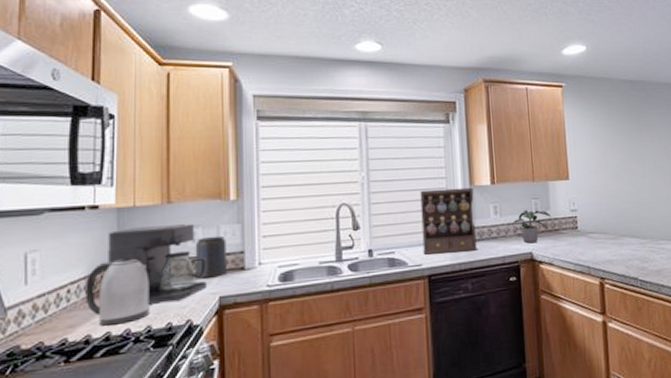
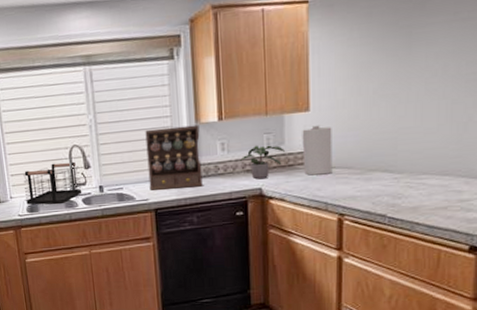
dish rack: none [278,221,349,273] -> present [23,161,82,206]
paper towel holder: none [564,193,592,240] -> present [302,125,333,176]

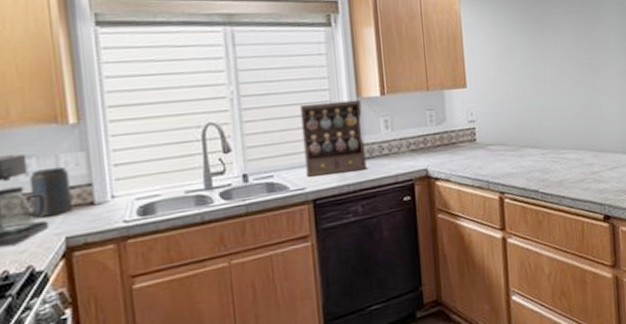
dish rack: present [23,161,82,206] -> none [133,144,220,206]
potted plant: present [240,145,286,180] -> none [405,122,448,160]
paper towel holder: present [302,125,333,176] -> none [461,102,491,154]

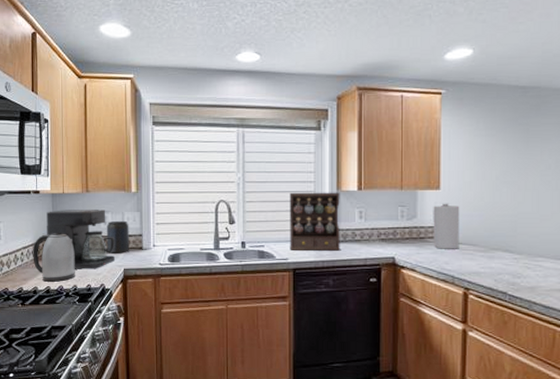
paper towel holder: none [461,102,491,154] -> present [433,203,460,249]

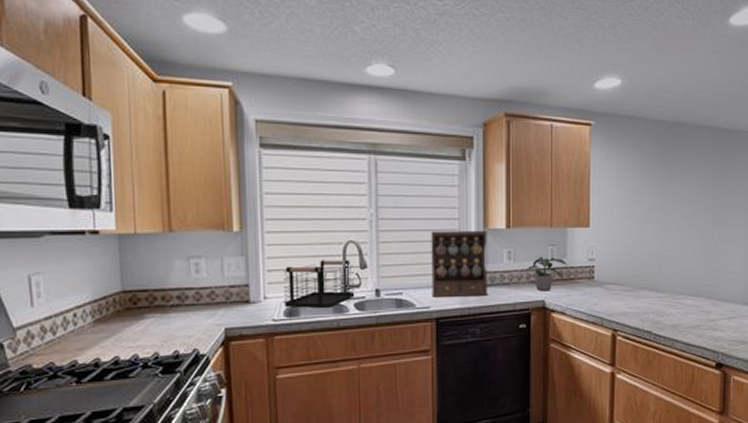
kettle: present [33,232,75,282] -> none [91,284,156,350]
coffee maker: present [46,210,116,270] -> none [111,254,213,332]
soda can: present [106,220,129,253] -> none [199,267,232,310]
dish rack: none [169,216,225,257] -> present [284,259,355,309]
potted plant: none [376,216,418,249] -> present [525,256,568,292]
paper towel holder: present [433,203,460,249] -> none [582,241,608,290]

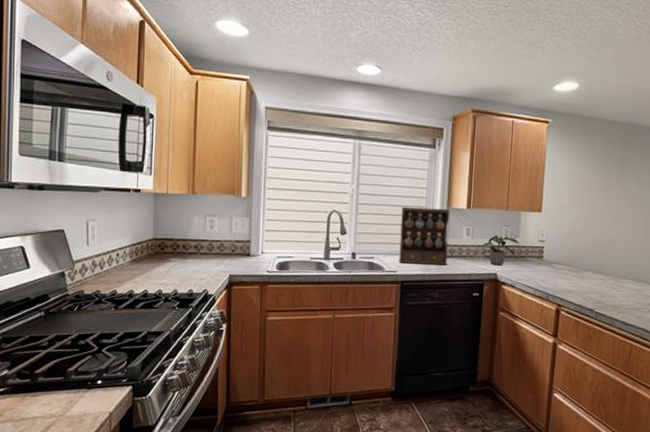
dish rack: present [284,259,355,309] -> none [277,225,336,266]

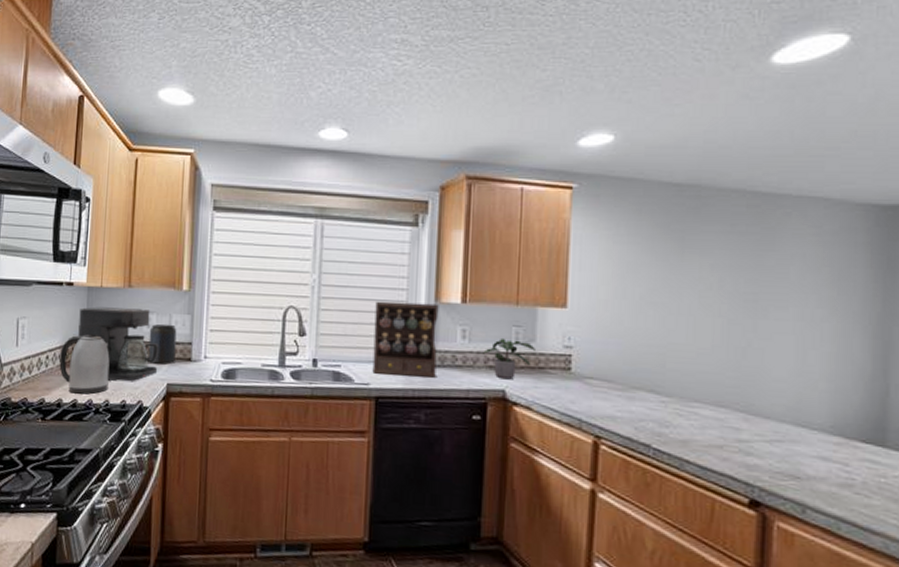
kettle: none [130,234,177,286] -> present [59,333,110,394]
coffee maker: none [147,210,221,274] -> present [78,307,158,382]
soda can: none [211,225,237,259] -> present [148,323,177,365]

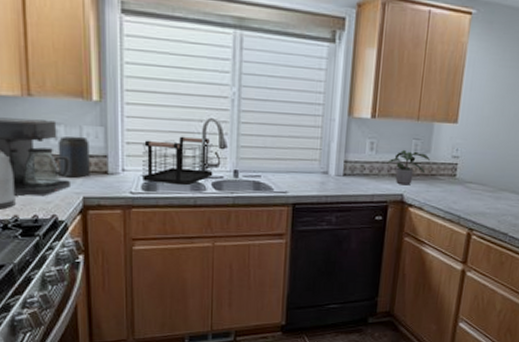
dish rack: none [223,323,293,375] -> present [142,136,214,186]
spice rack: present [372,301,439,378] -> none [290,115,351,185]

